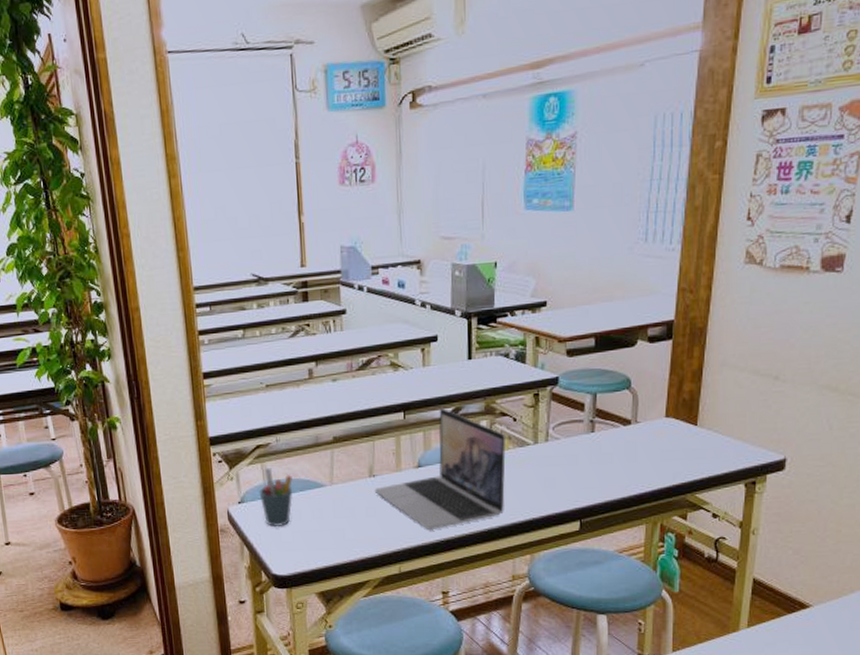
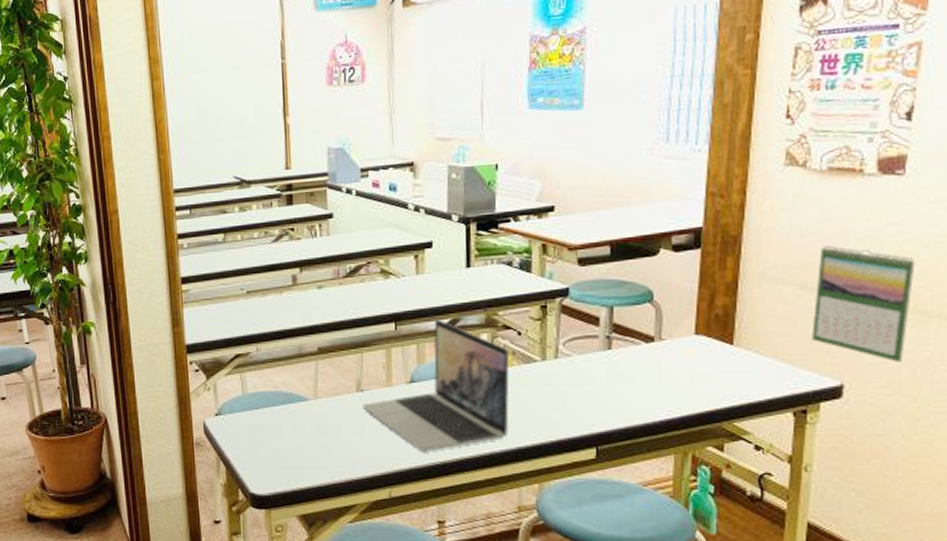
pen holder: present [259,468,293,528] -> none [237,379,274,443]
calendar: none [762,335,848,438] -> present [812,245,916,362]

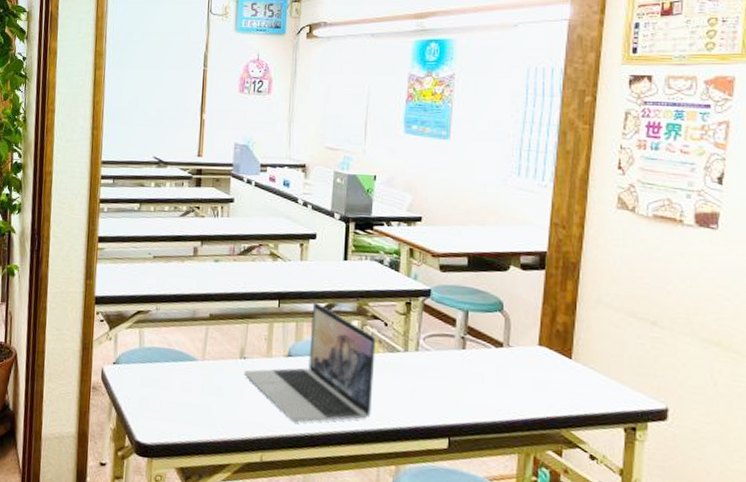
calendar: present [812,245,916,362] -> none [640,281,729,394]

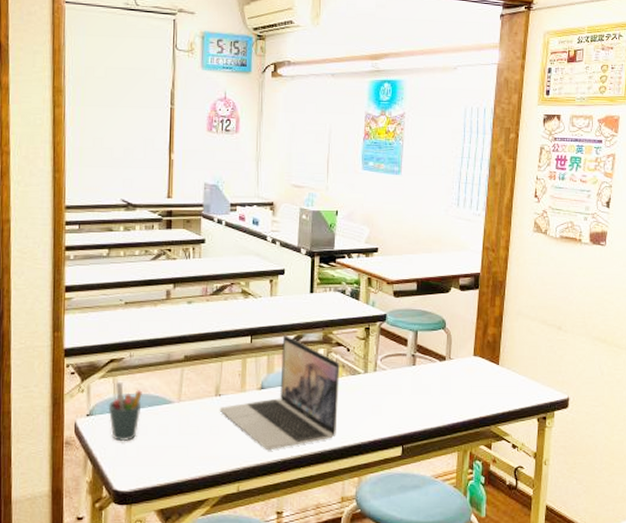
pen holder: none [133,334,167,394] -> present [108,382,142,442]

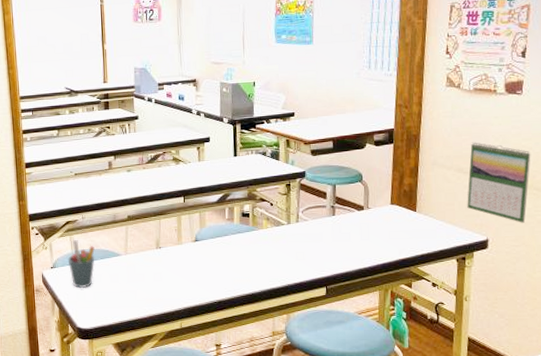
laptop: present [219,334,340,450] -> none [160,194,265,292]
calendar: none [550,292,612,382] -> present [467,142,531,223]

